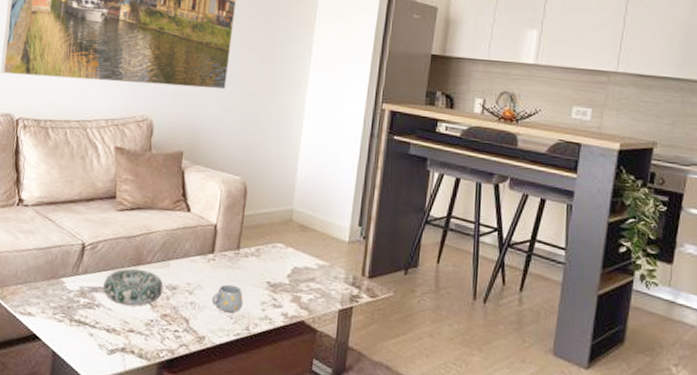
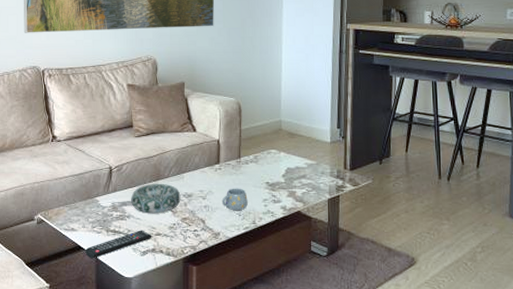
remote control: none [41,323,124,352] -> present [85,230,152,259]

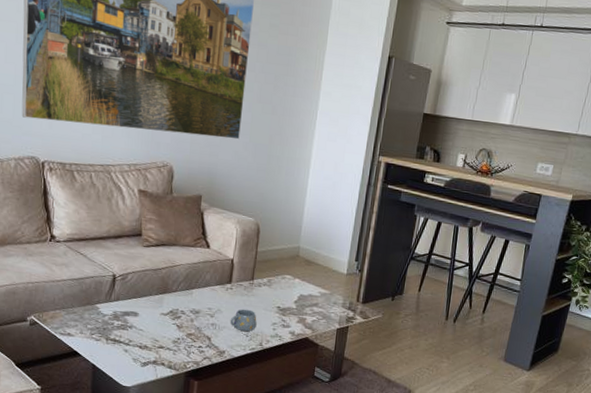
remote control: present [85,230,152,259] -> none [81,341,154,366]
decorative bowl: present [131,184,181,213] -> none [134,296,188,326]

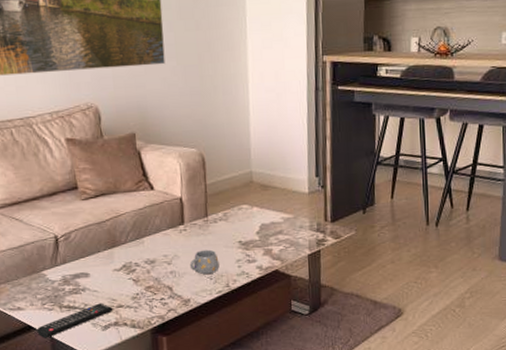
remote control: none [81,341,154,366] -> present [36,303,113,339]

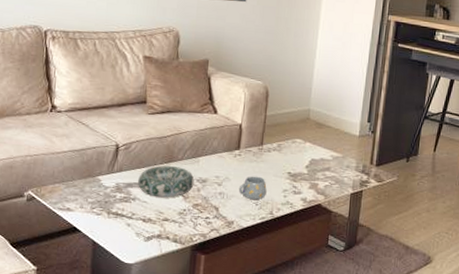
remote control: present [36,303,113,339] -> none [81,214,159,242]
decorative bowl: none [84,251,143,284] -> present [138,166,195,197]

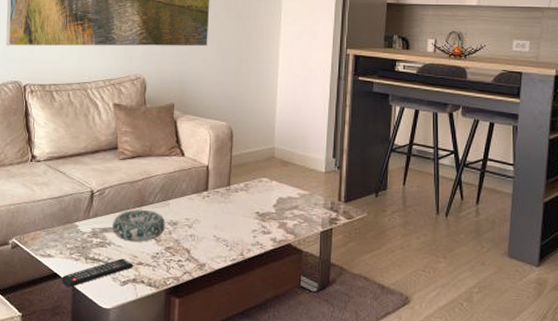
remote control: none [81,214,159,242] -> present [61,258,134,288]
mug: present [238,176,267,200] -> none [208,217,236,242]

